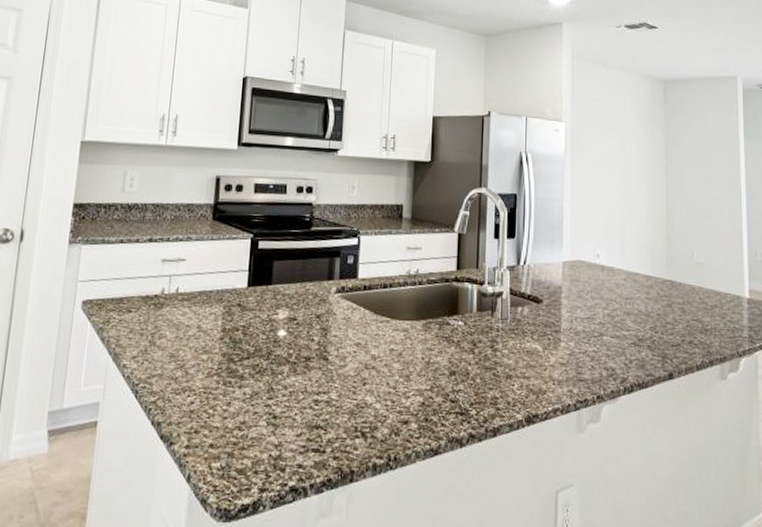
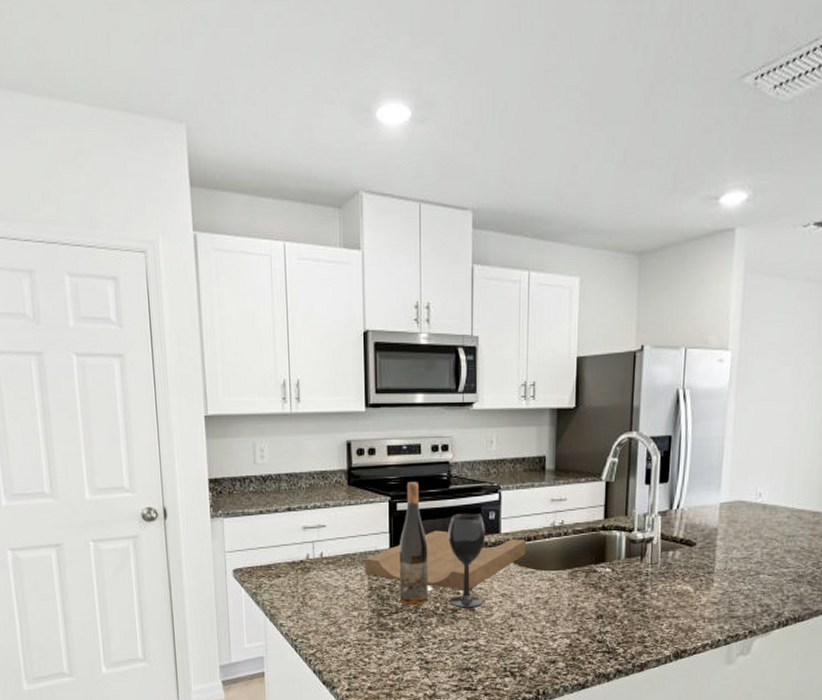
cutting board: none [219,271,382,337] -> present [364,530,526,590]
wine bottle: none [253,220,286,350] -> present [399,481,428,605]
wine glass: none [303,255,343,357] -> present [448,513,485,608]

